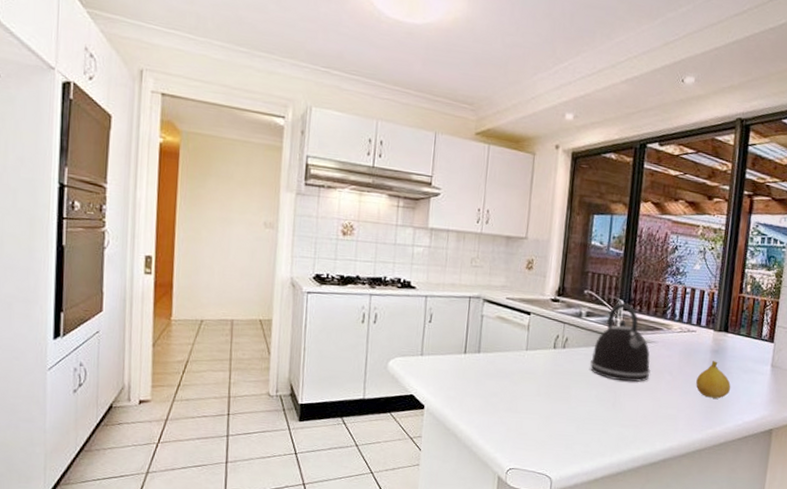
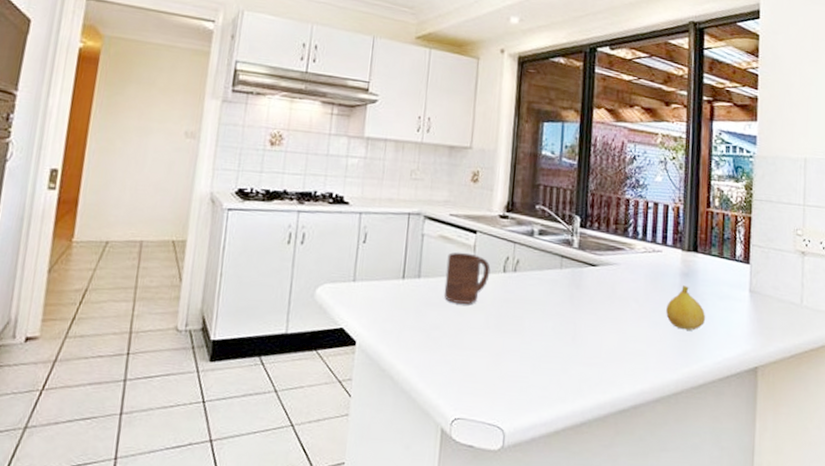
cup: none [501,331,542,375] -> present [444,252,491,304]
kettle: present [590,303,651,383] -> none [544,219,614,312]

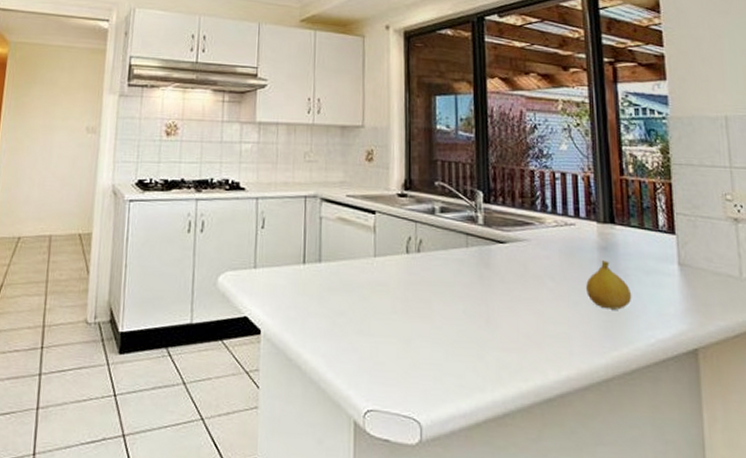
cup: present [444,252,491,304] -> none [346,234,393,288]

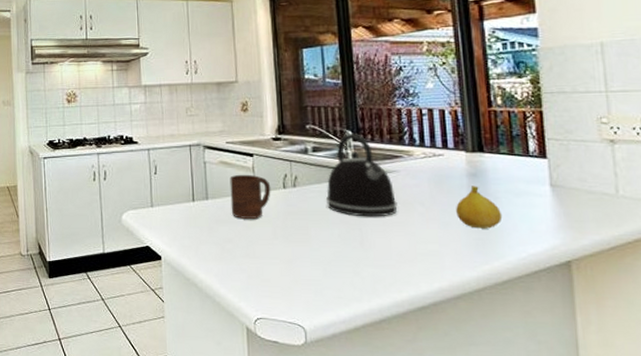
cup: none [346,234,393,288] -> present [230,174,271,219]
kettle: none [451,194,527,292] -> present [325,134,398,217]

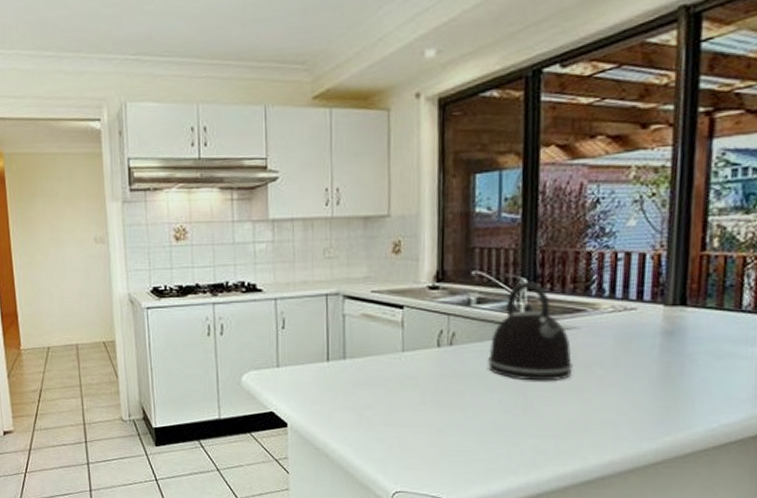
cup: present [230,174,271,219] -> none [373,329,422,382]
fruit: present [456,186,503,229] -> none [642,346,697,396]

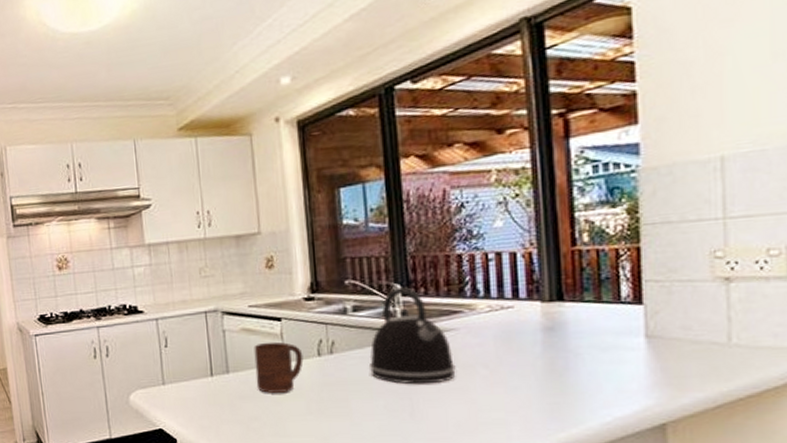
cup: none [373,329,422,382] -> present [254,341,304,393]

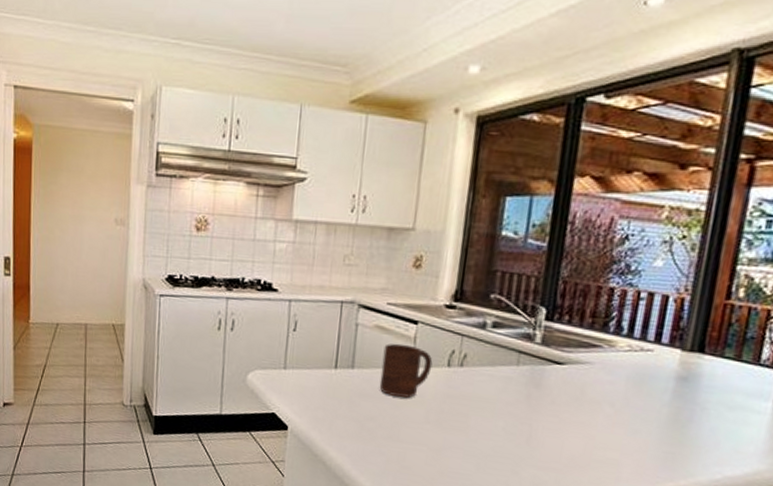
kettle: present [368,287,456,384] -> none [496,311,582,415]

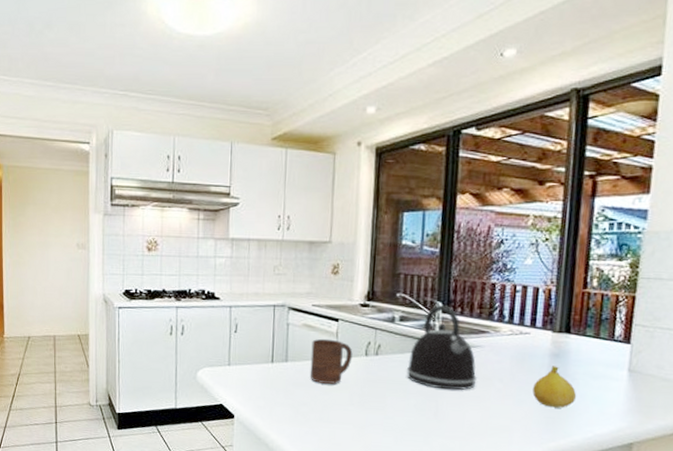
kettle: none [496,311,582,415] -> present [406,305,477,391]
fruit: none [650,391,706,443] -> present [532,366,577,408]

